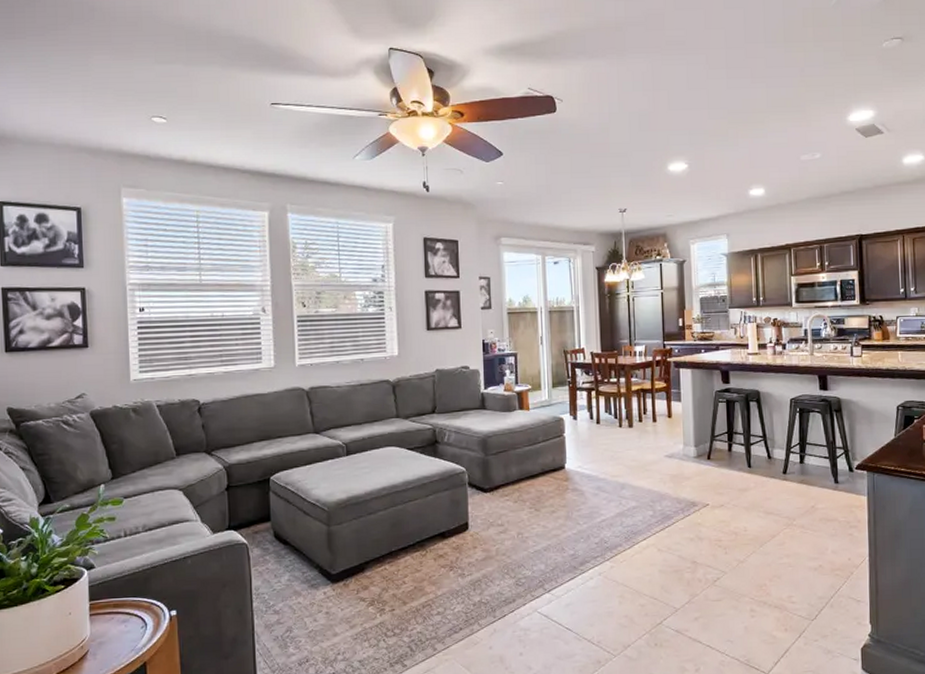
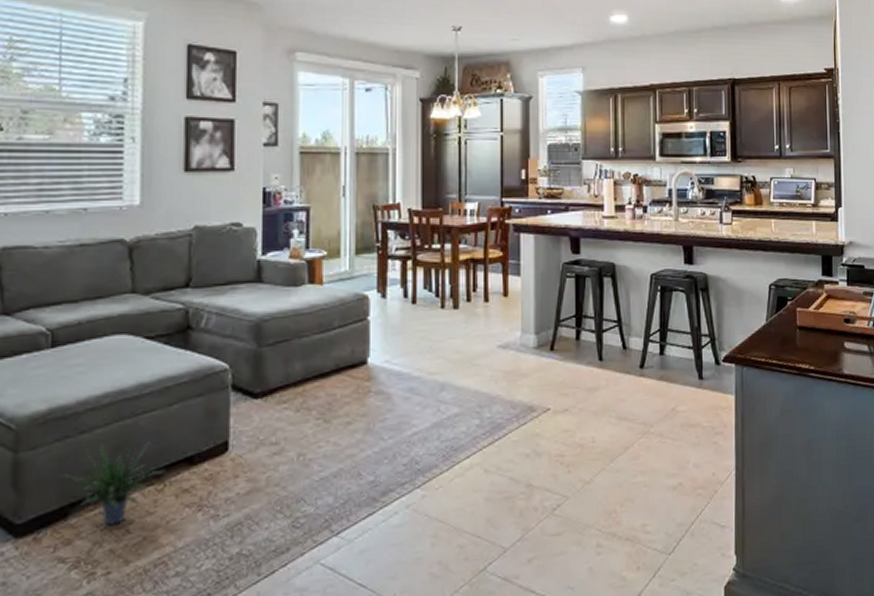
potted plant: none [357,521,427,579] -> present [59,442,166,527]

